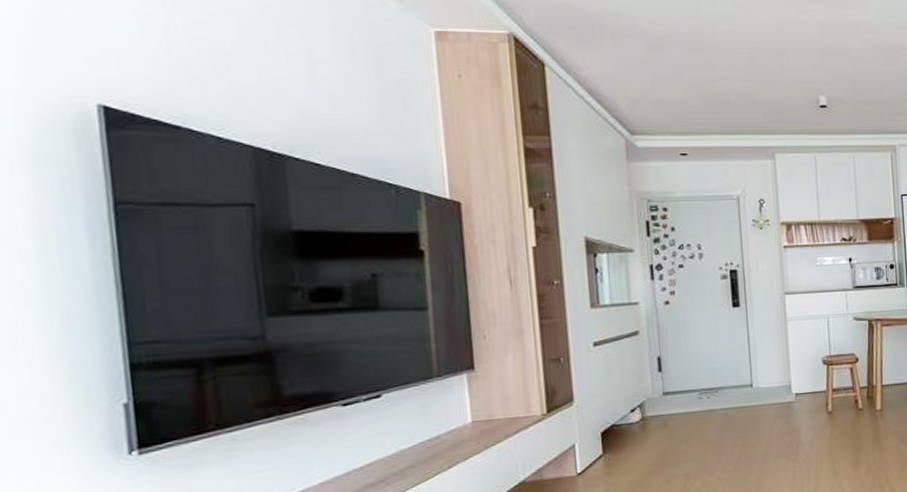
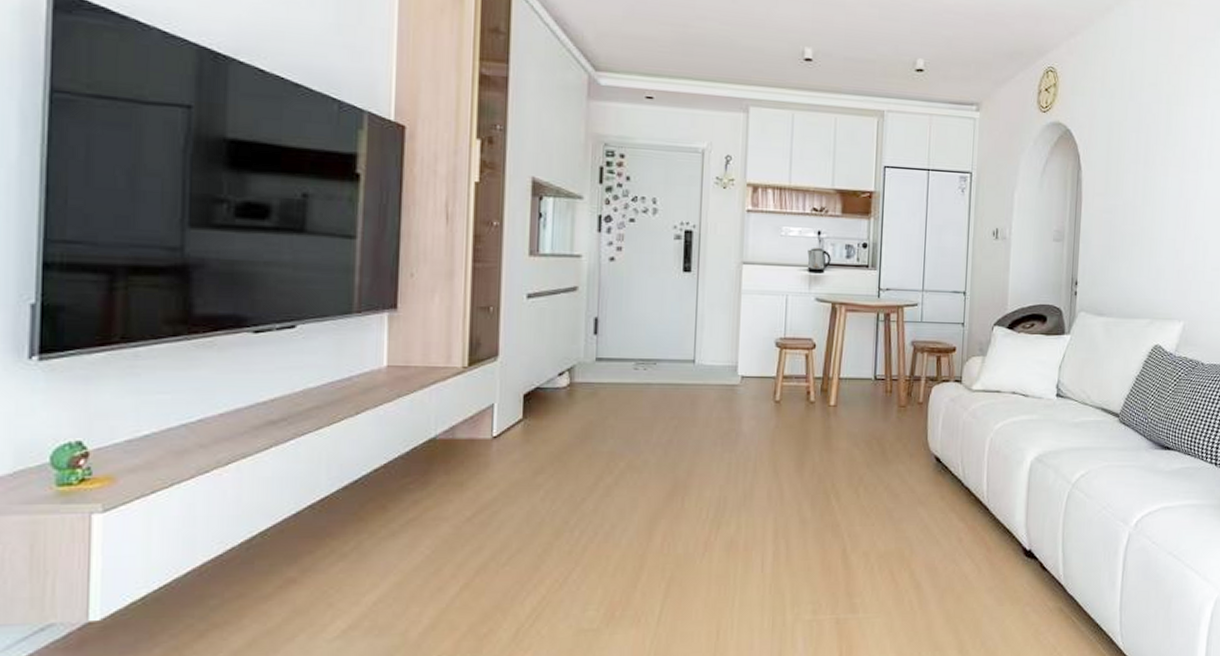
kettle: none [842,272,863,297] -> present [807,247,831,275]

